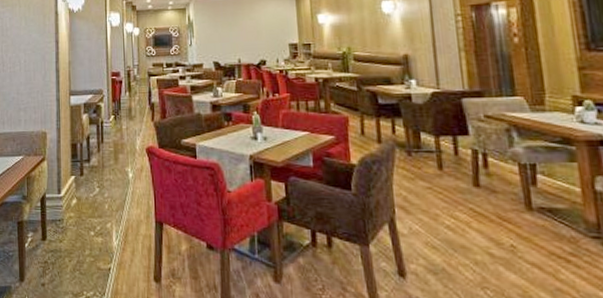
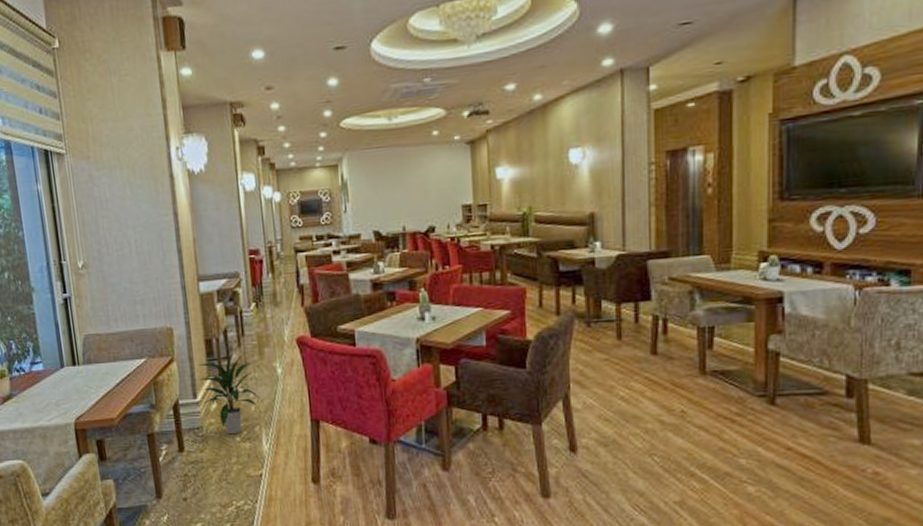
indoor plant: none [63,156,112,229] -> present [197,352,259,435]

